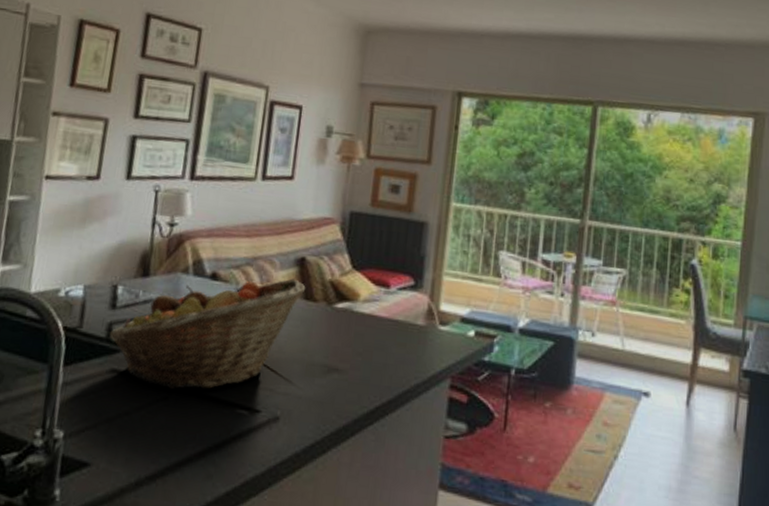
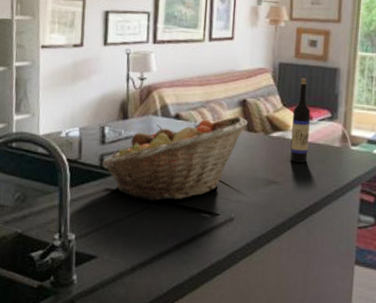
wine bottle: none [358,232,389,345] -> present [290,78,311,163]

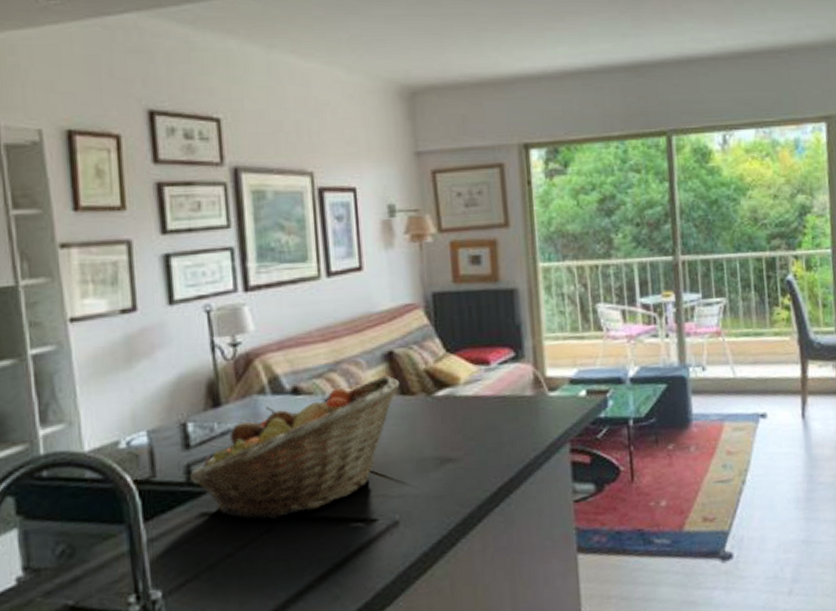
wine bottle: present [290,78,311,163] -> none [462,309,492,427]

